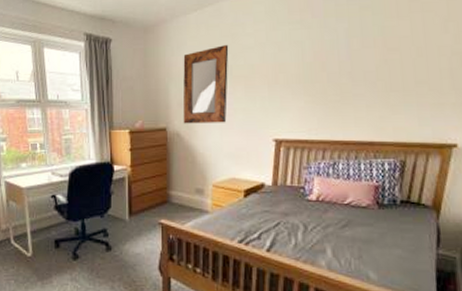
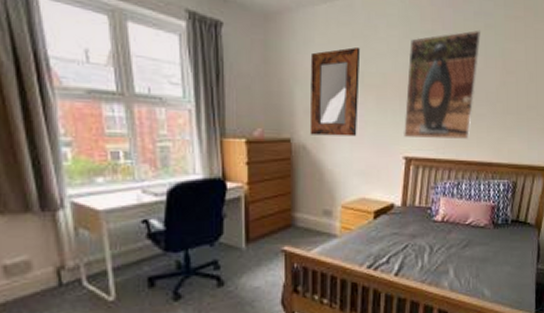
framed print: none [273,12,355,121] -> present [404,30,481,139]

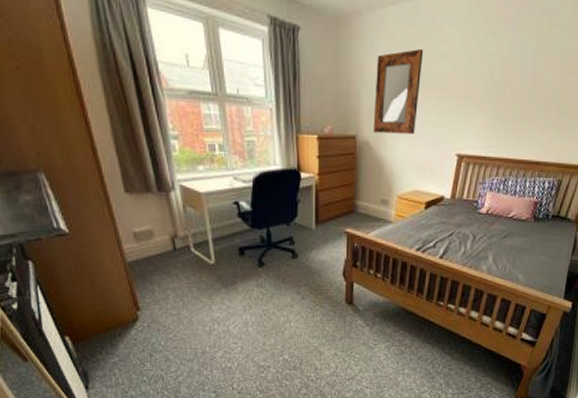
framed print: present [404,30,481,139] -> none [458,28,544,138]

